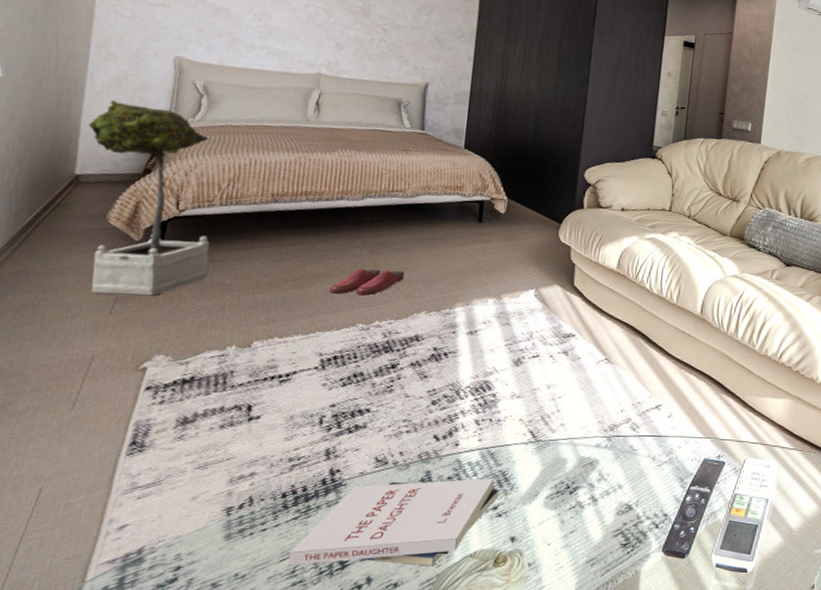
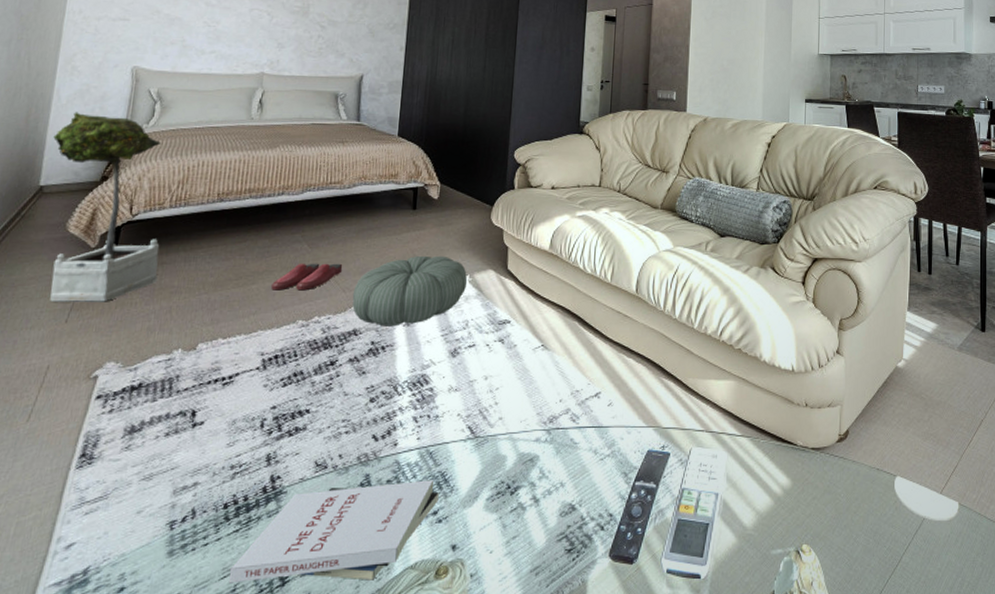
pouf: none [414,268,533,335] -> present [352,255,468,327]

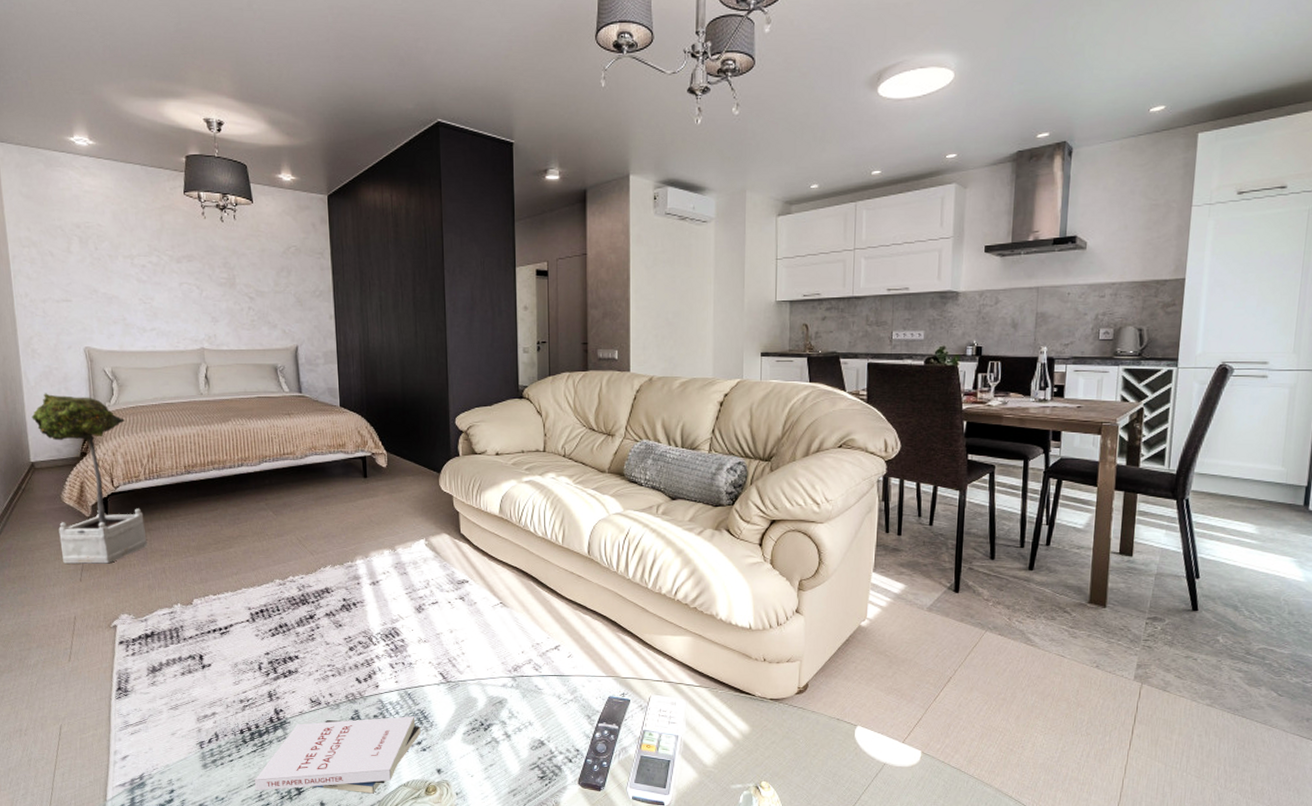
slippers: present [271,263,343,291] -> none [247,528,308,554]
pouf: present [352,255,468,327] -> none [320,521,424,585]

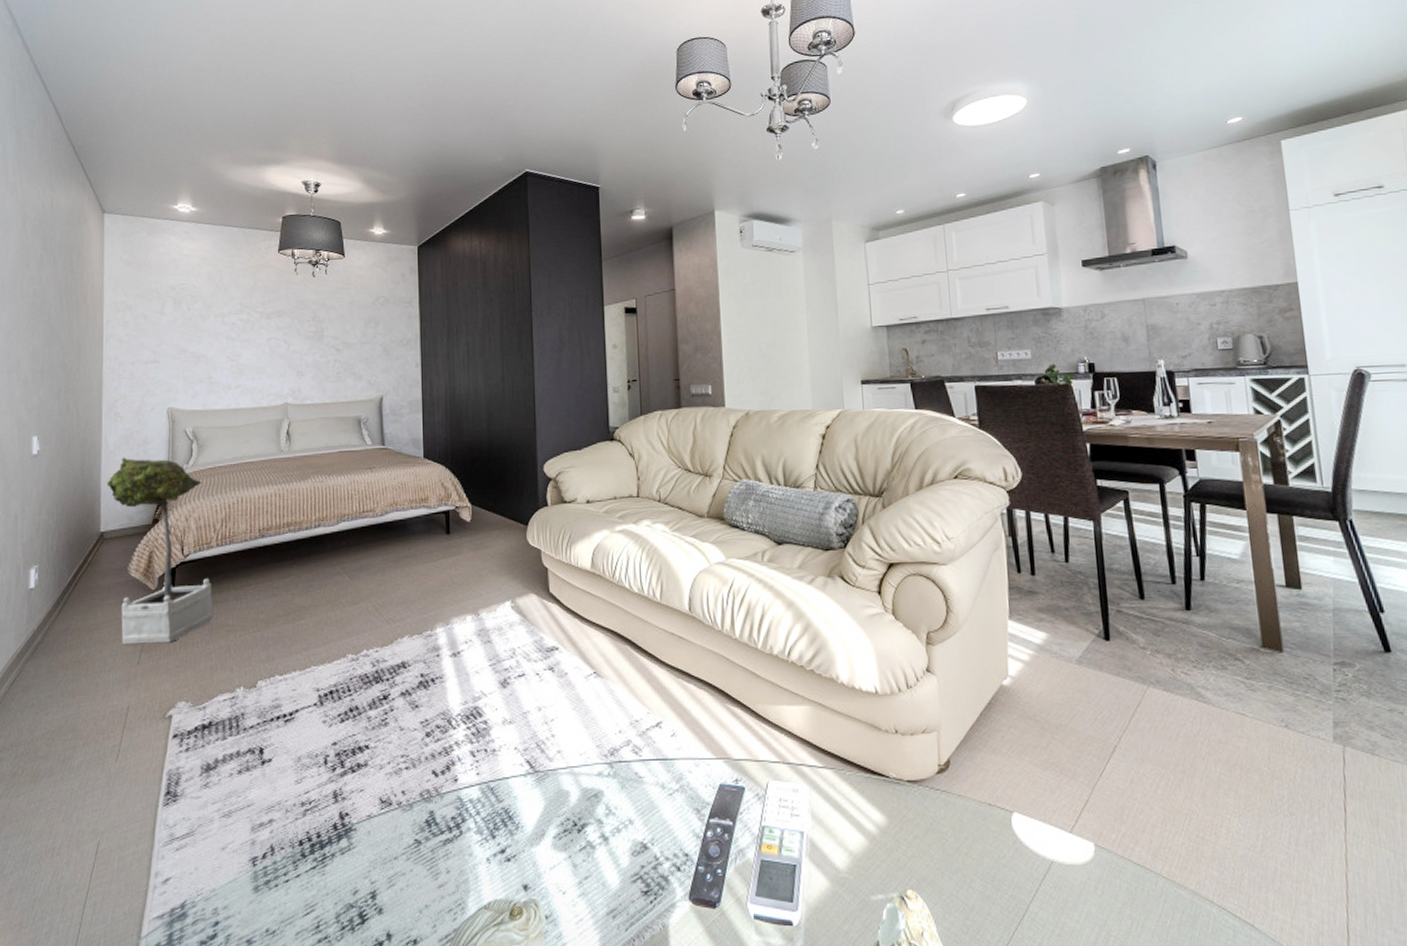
books: present [254,716,421,794] -> none [311,817,505,920]

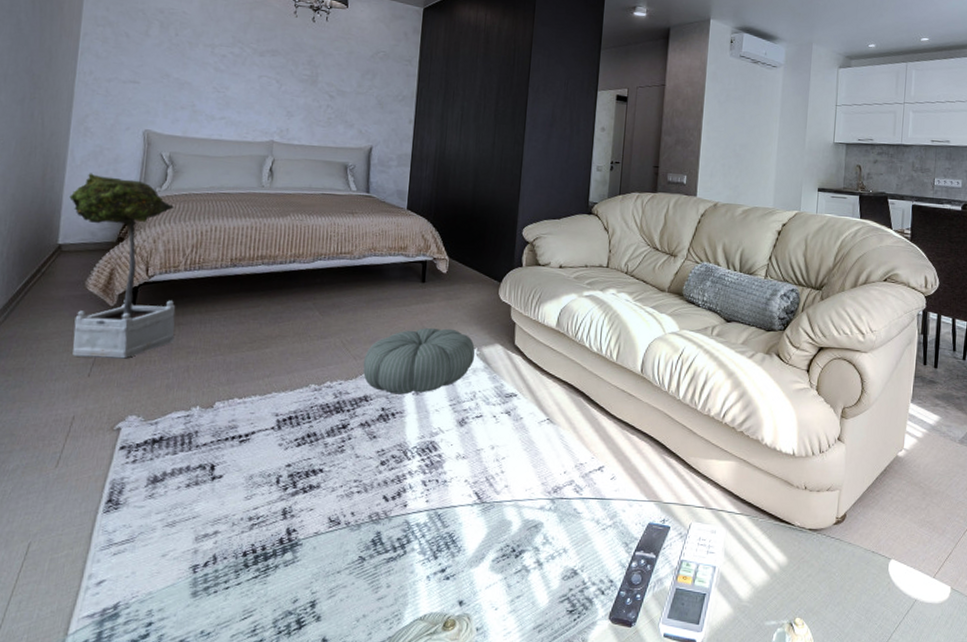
pouf: none [397,581,510,658] -> present [363,328,476,395]

